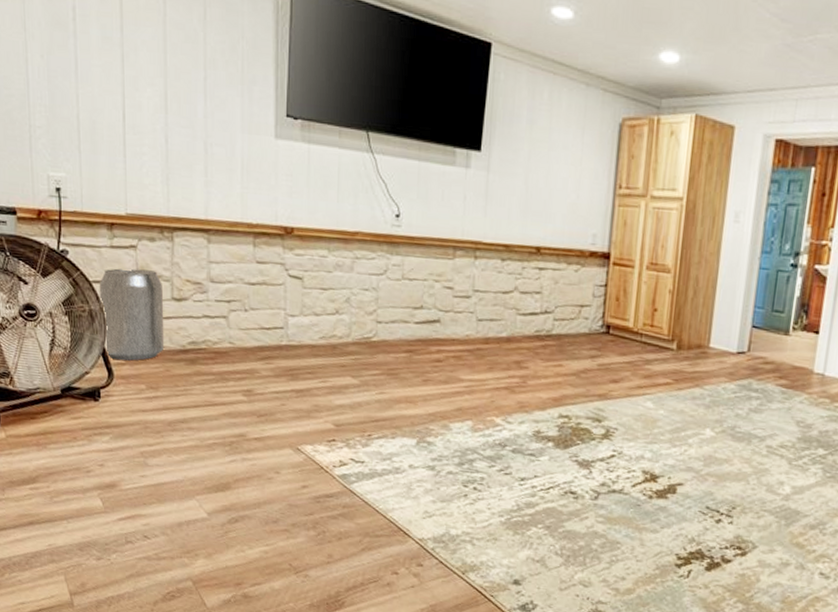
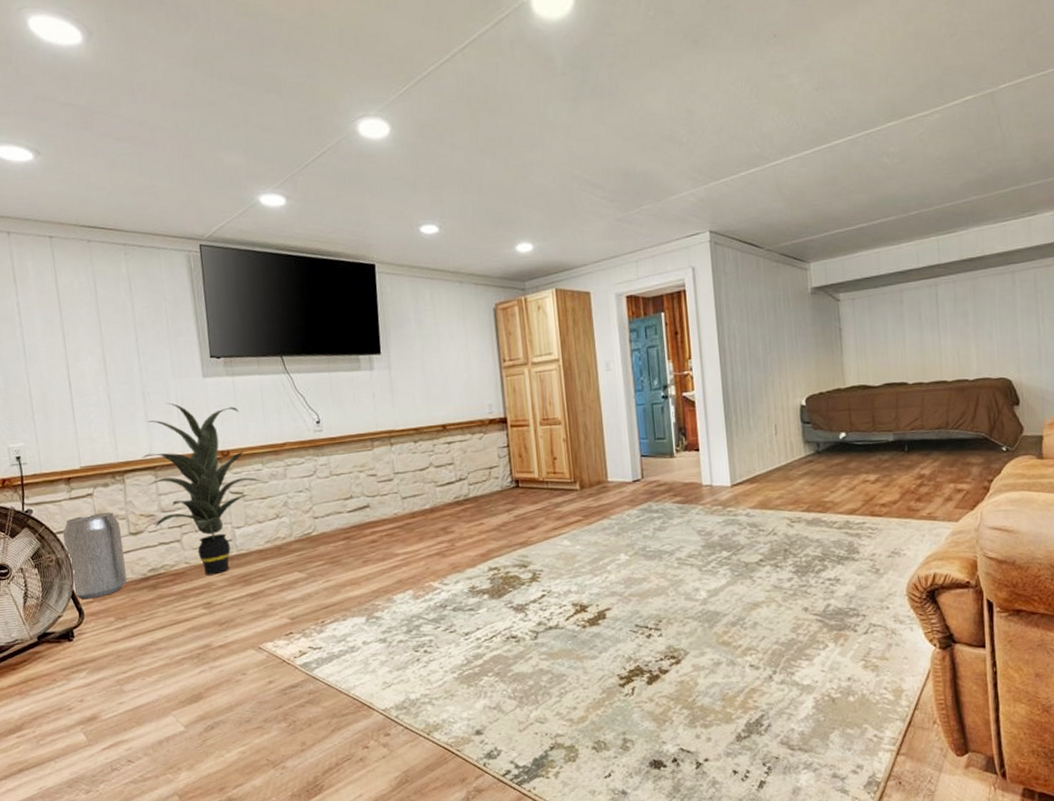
indoor plant: none [194,160,327,362] -> present [140,403,263,576]

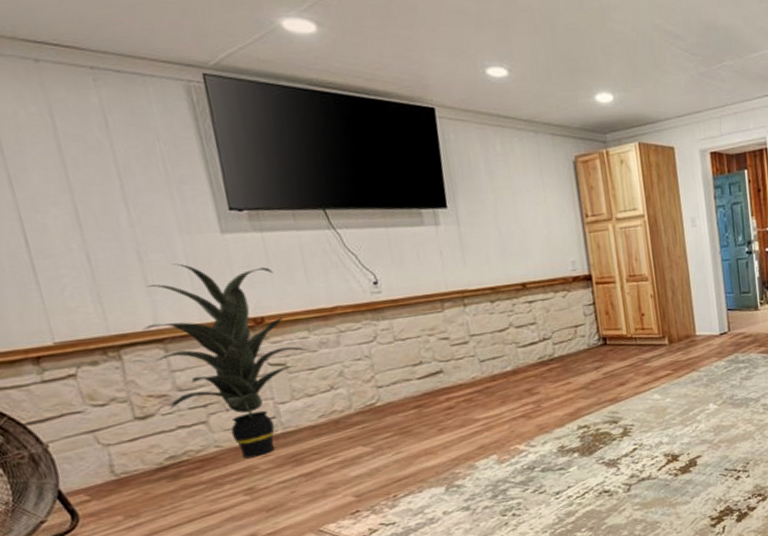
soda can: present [62,512,128,600] -> none [35,395,137,500]

